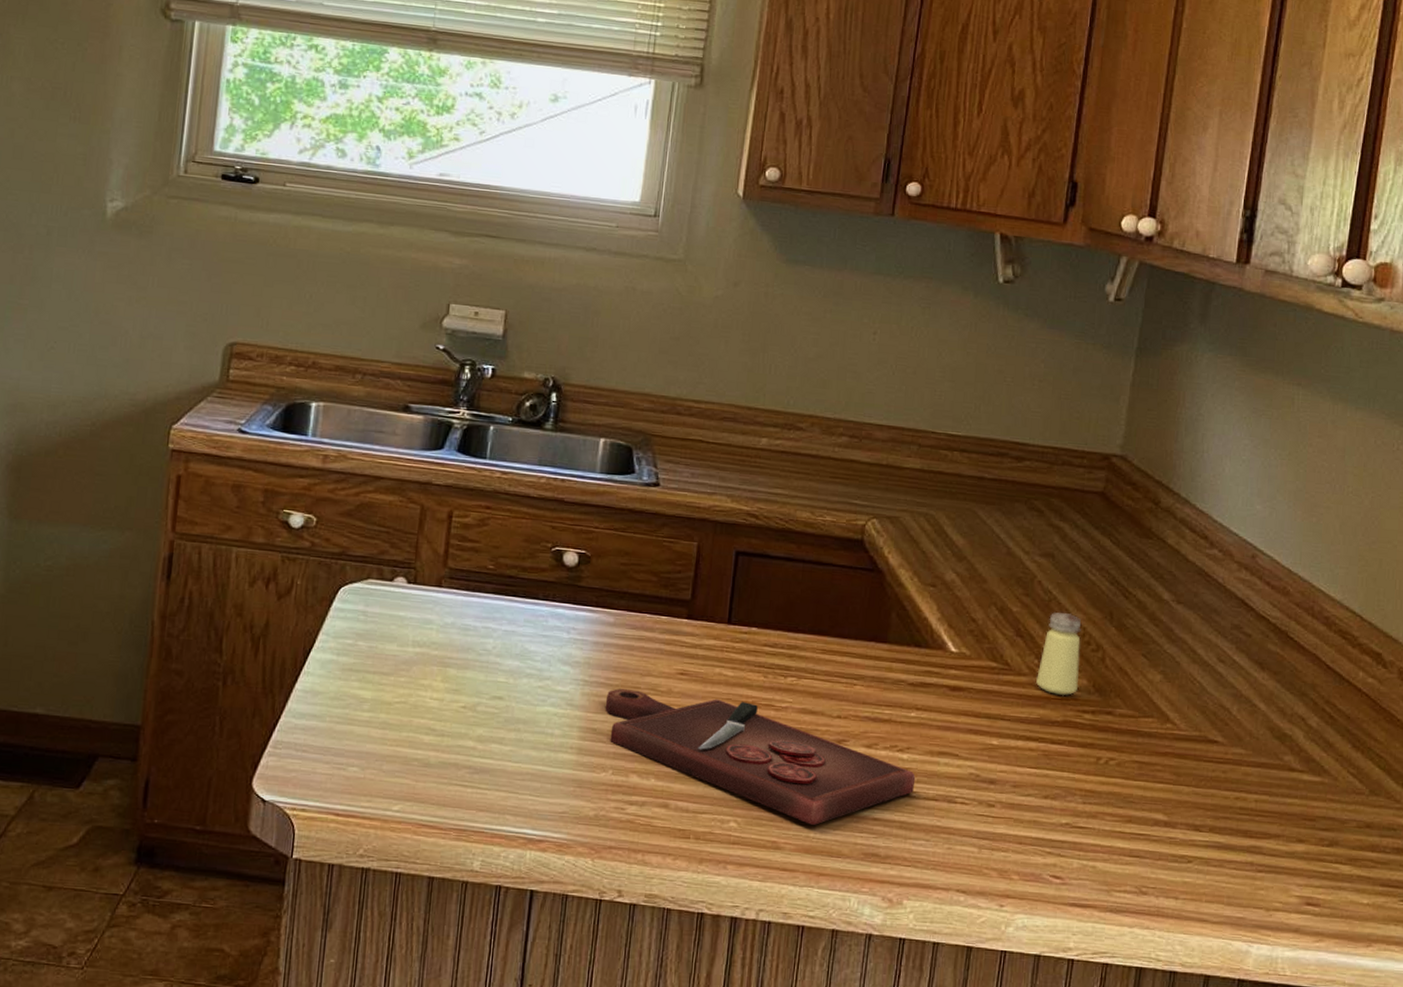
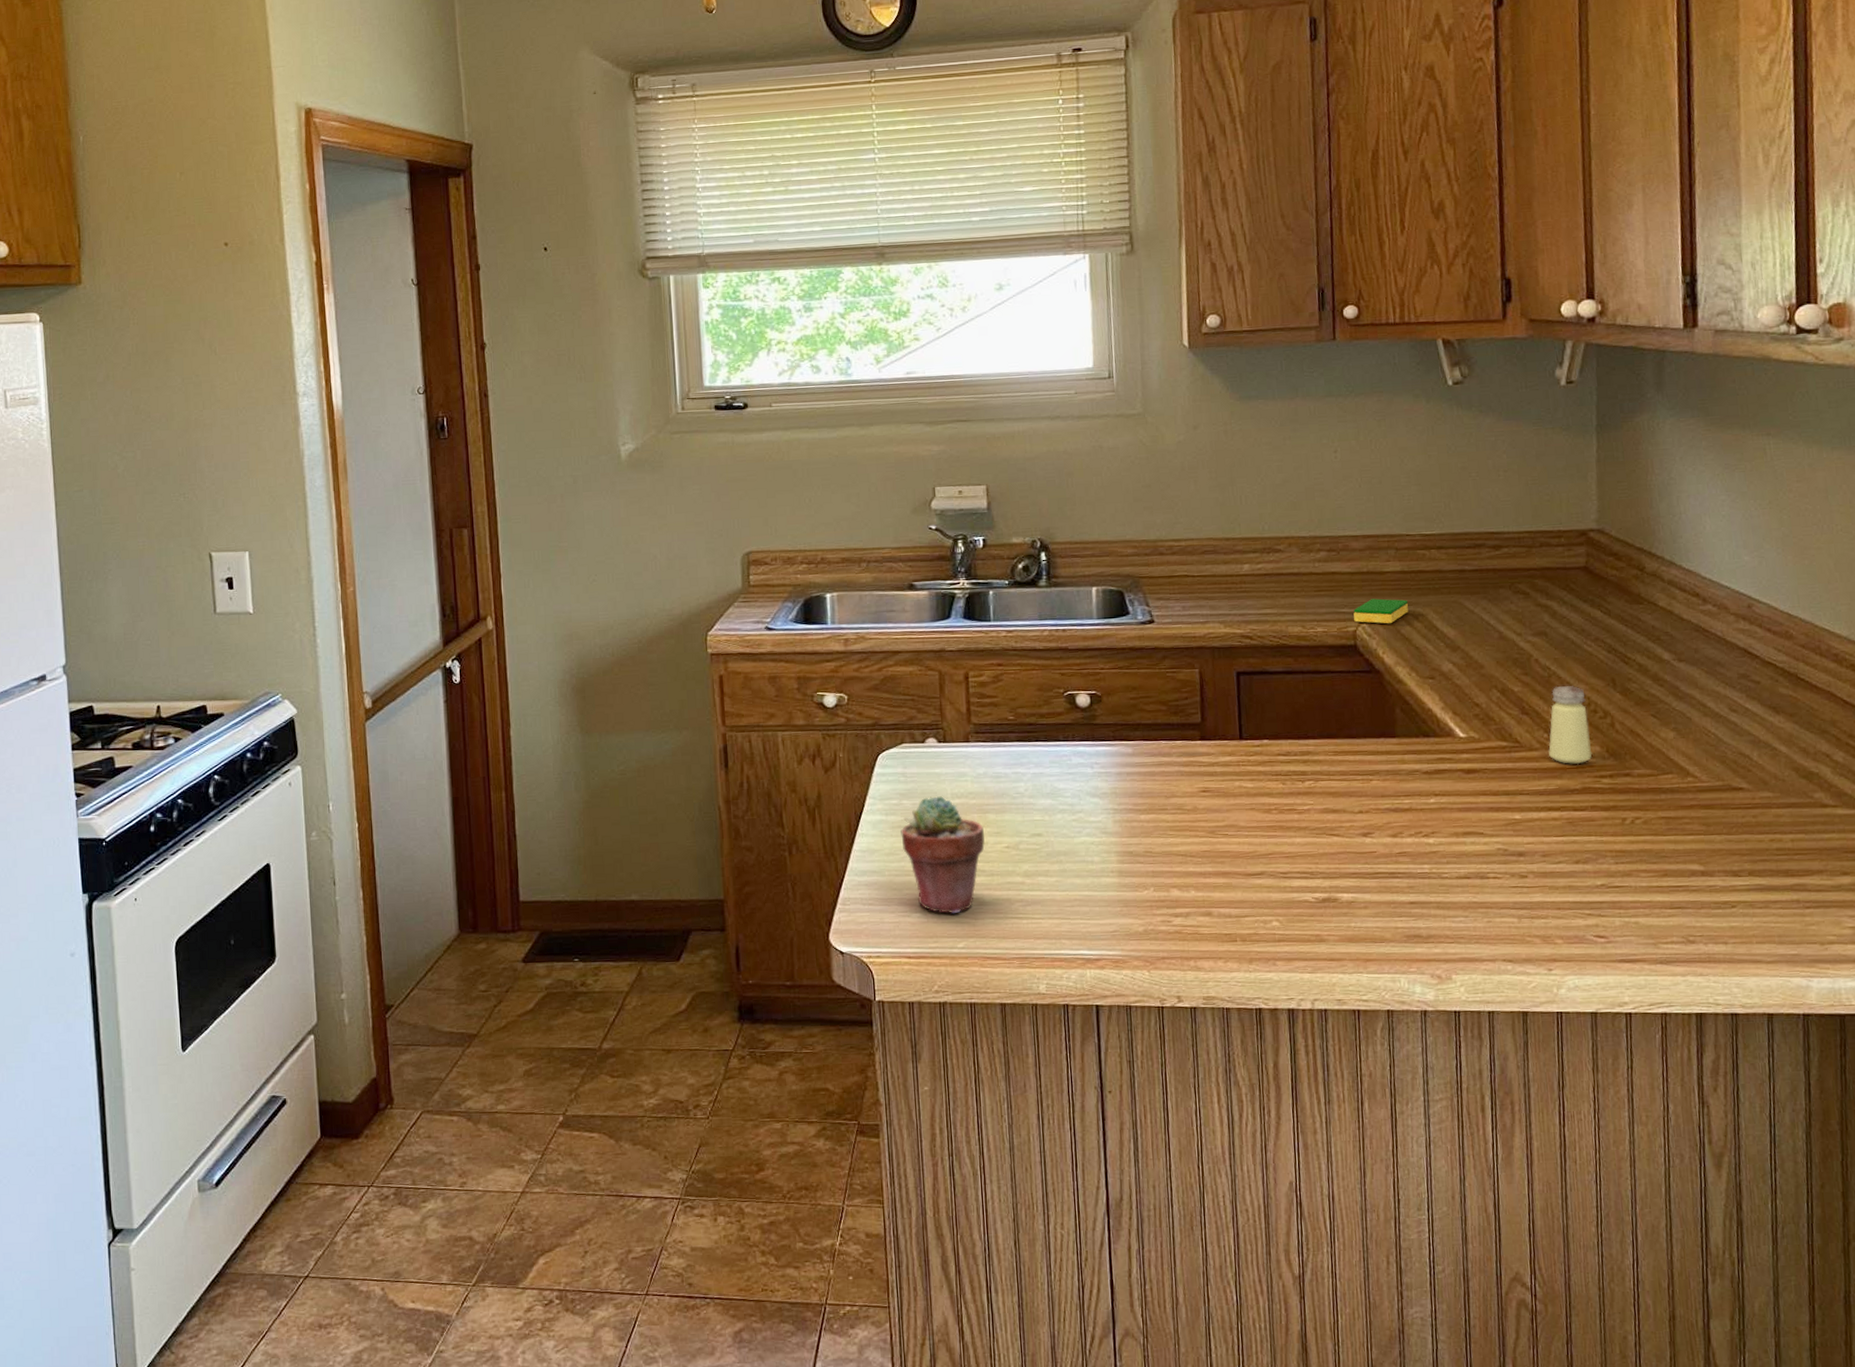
potted succulent: none [350,641,442,773] -> present [900,796,985,914]
cutting board: present [605,689,916,825] -> none [1137,809,1445,915]
dish sponge: none [865,494,922,523] -> present [1353,598,1408,624]

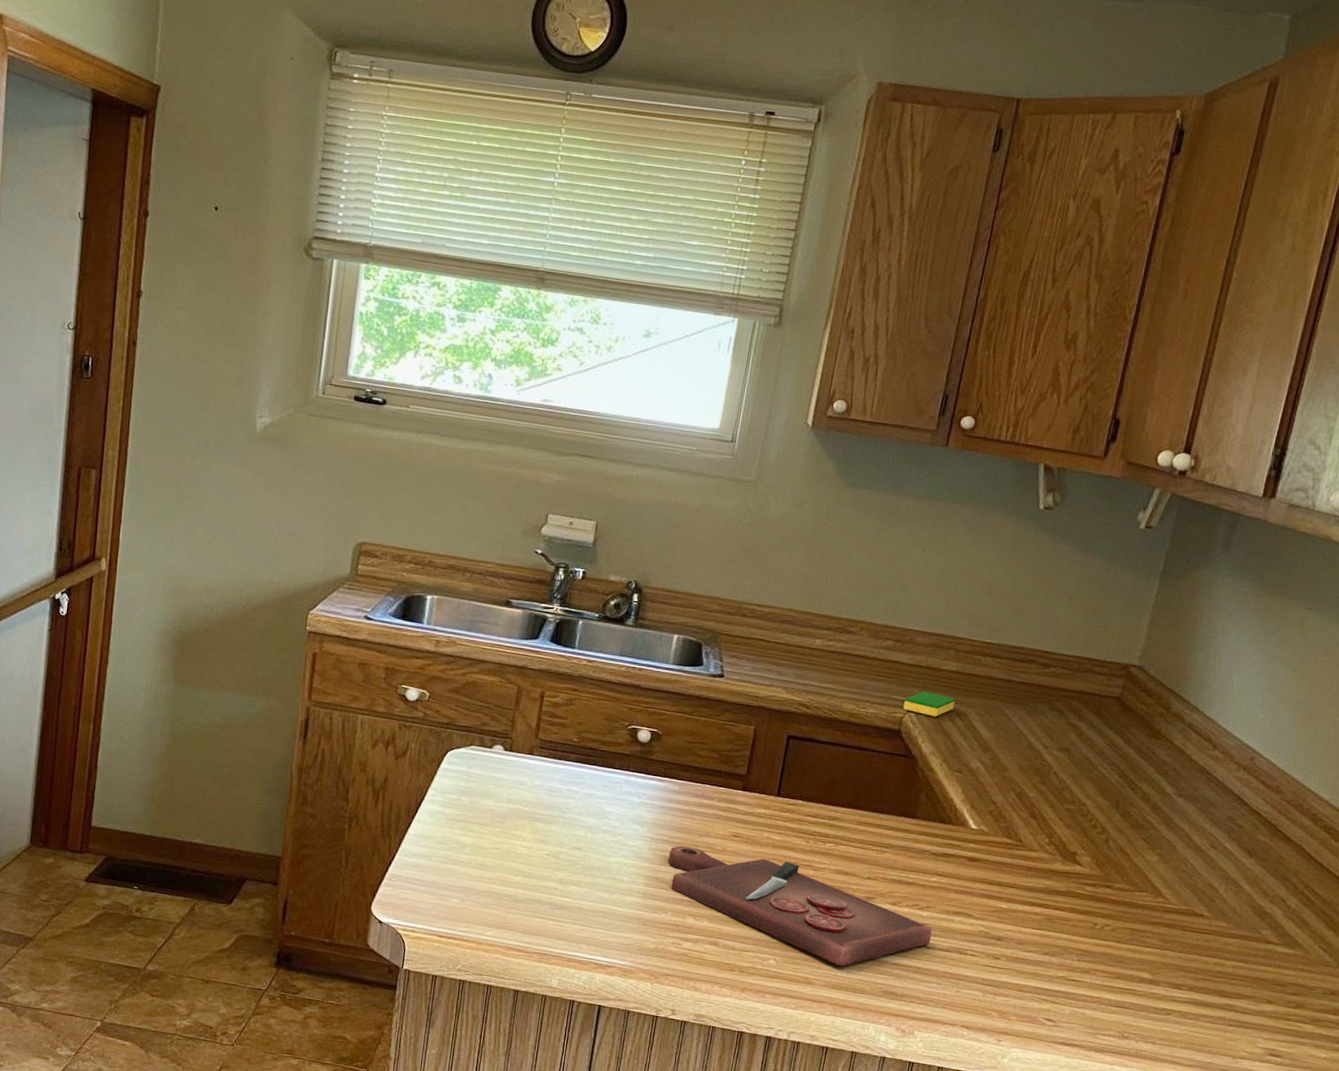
potted succulent: present [900,796,985,914] -> none [453,797,530,906]
cutting board: none [1137,809,1445,915] -> present [667,846,933,966]
saltshaker: present [1548,685,1593,765] -> none [1045,799,1090,871]

